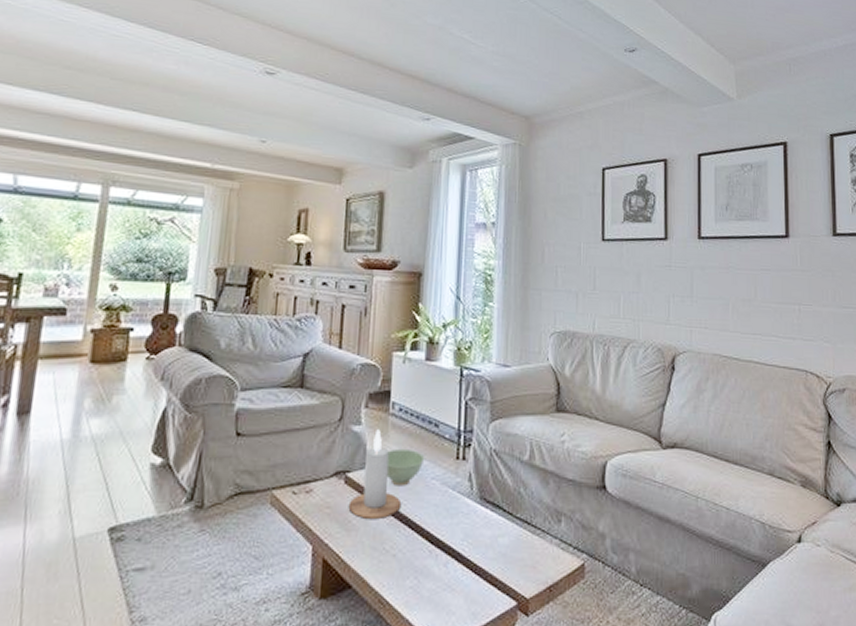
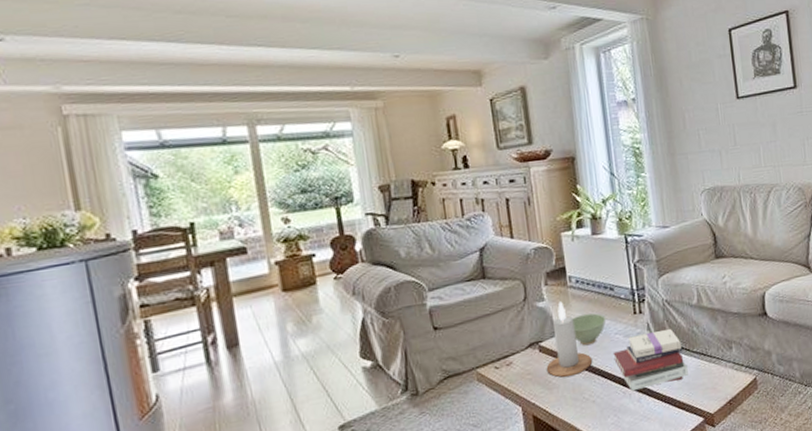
books: none [425,483,507,552] -> present [613,328,688,392]

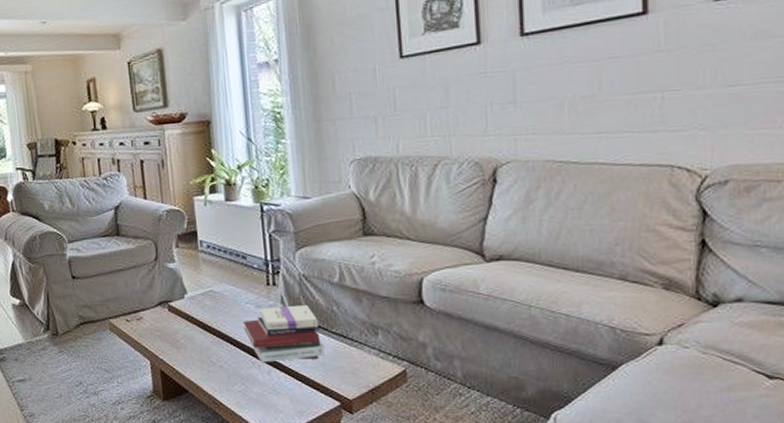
candle: present [546,301,593,377] -> none [174,265,222,338]
bowl: present [572,313,606,346] -> none [202,280,237,311]

